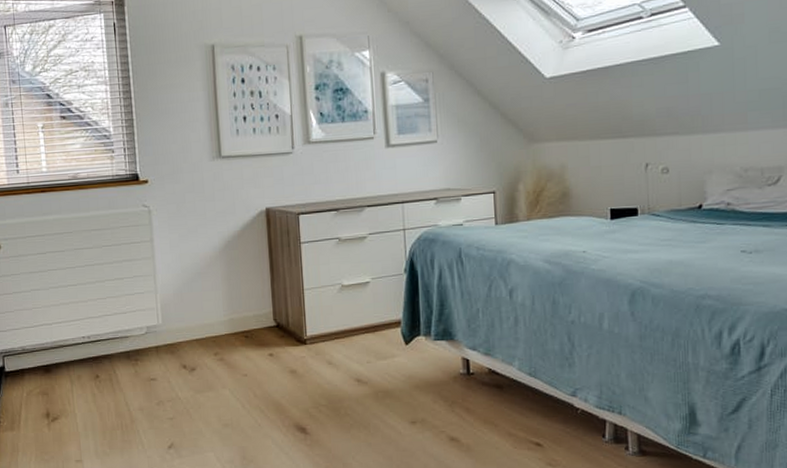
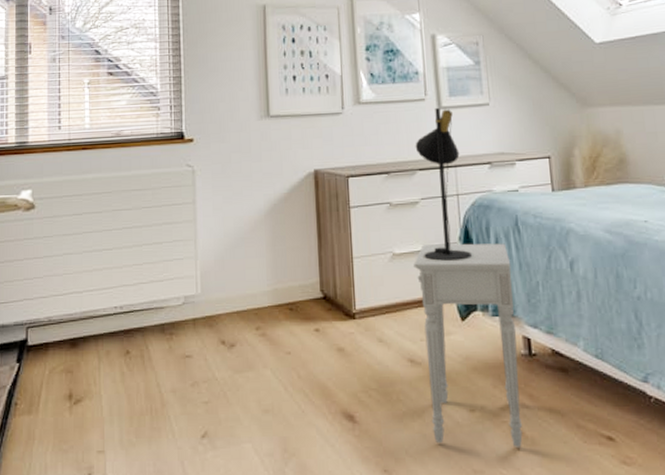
nightstand: none [361,274,459,453] -> present [413,243,523,447]
table lamp: none [363,146,416,291] -> present [415,108,472,261]

